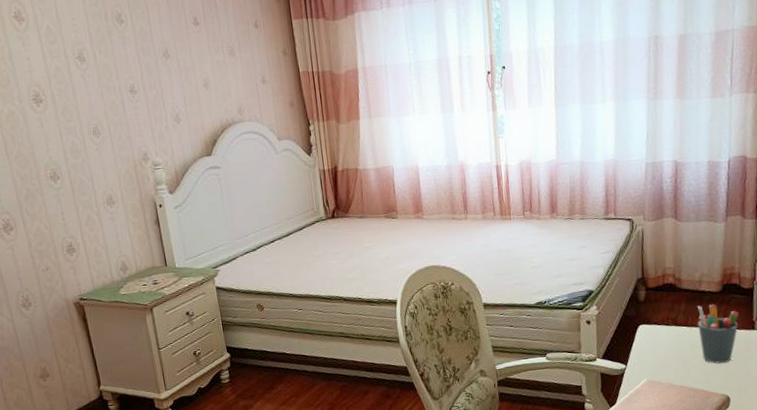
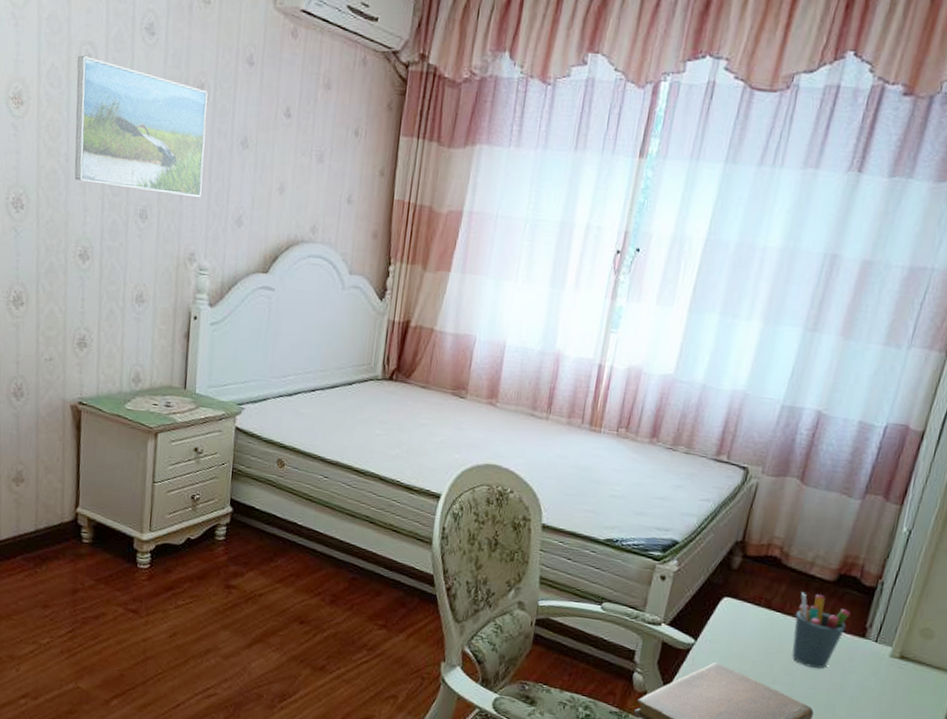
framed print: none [9,12,141,116] -> present [74,56,208,197]

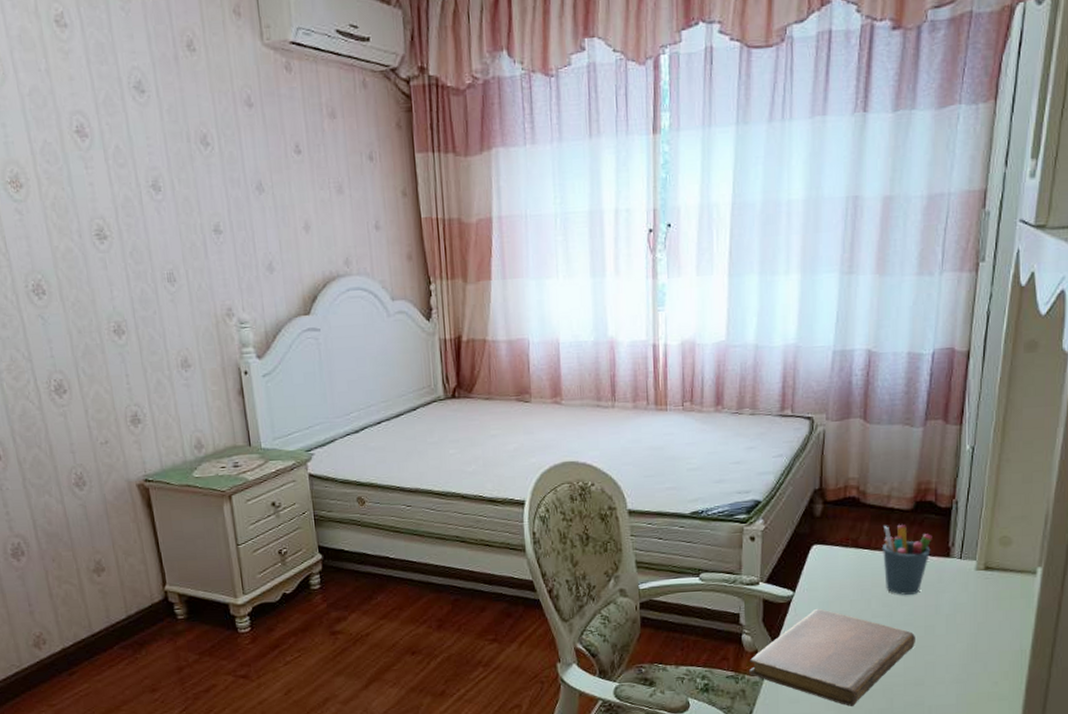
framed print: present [74,56,208,197] -> none [70,126,226,256]

